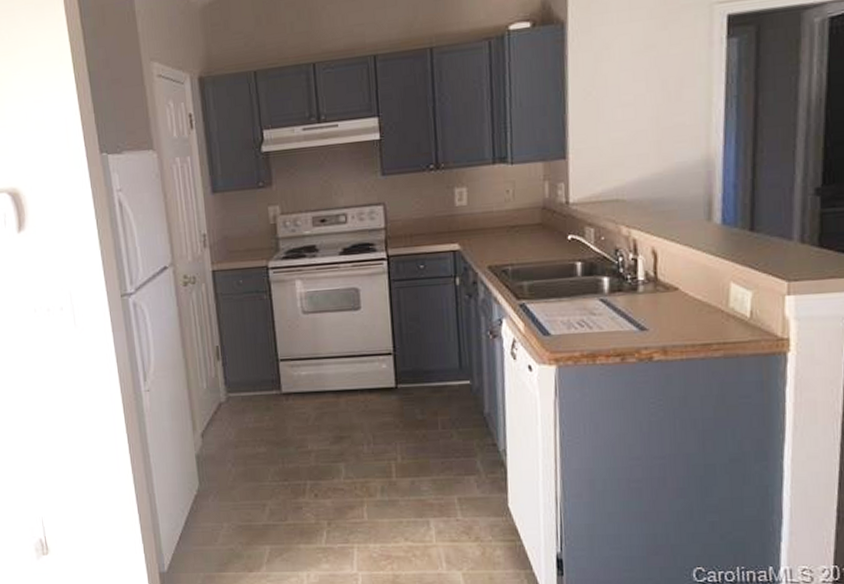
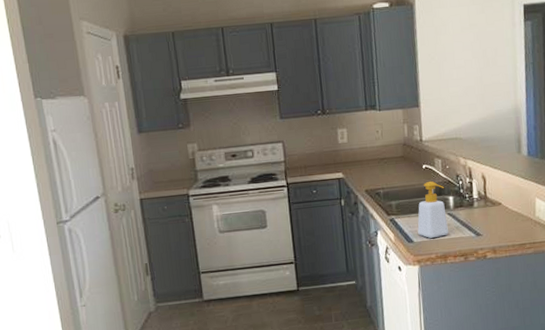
soap bottle: none [557,256,600,332] -> present [417,181,448,239]

